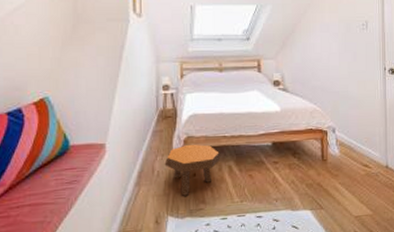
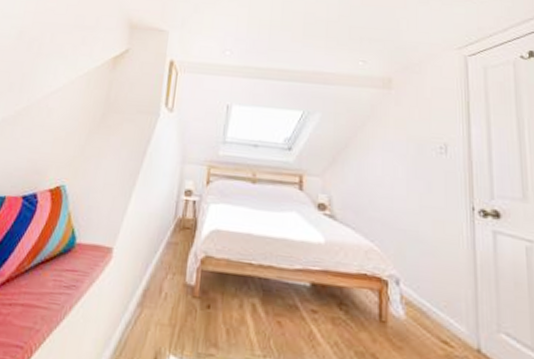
footstool: present [164,144,220,196] -> none [174,265,242,333]

